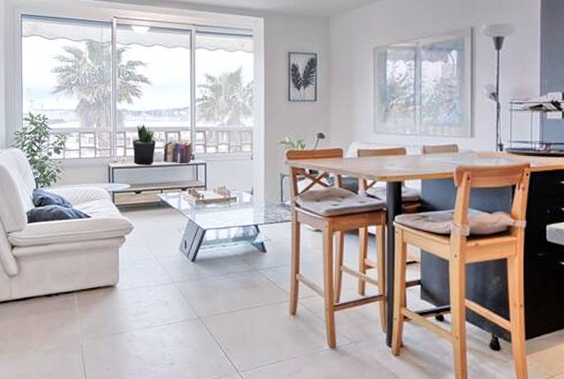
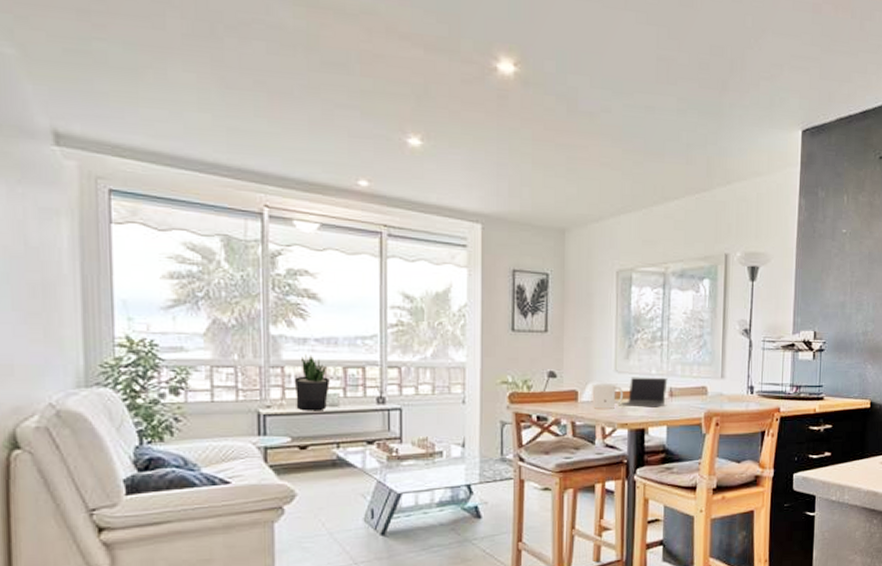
books: present [163,141,192,164] -> none [341,379,382,410]
mug: none [355,144,381,164] -> present [592,385,623,409]
laptop computer: none [377,137,421,163] -> present [617,377,668,408]

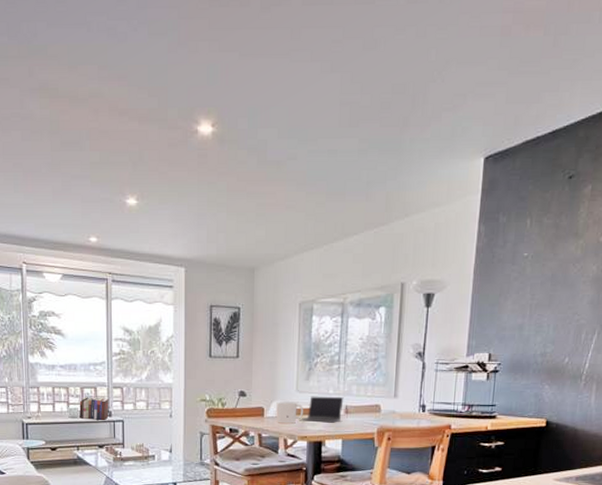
planter: present [294,353,330,411] -> none [46,377,71,422]
books: none [341,379,382,410] -> present [79,397,109,421]

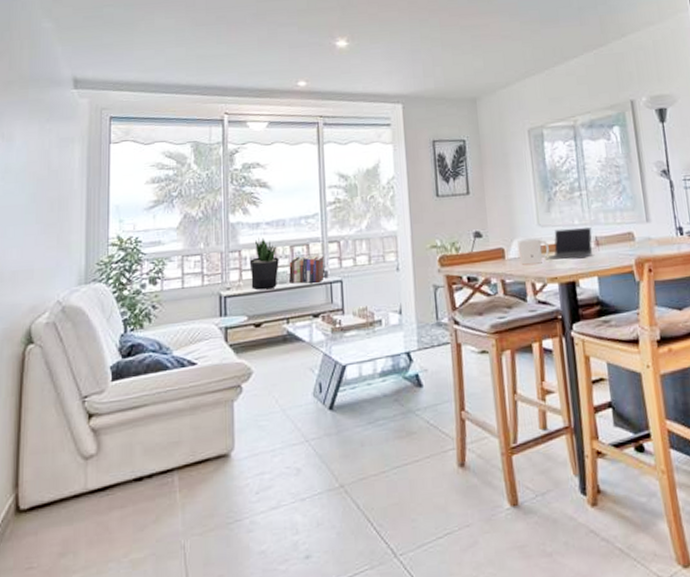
planter: none [46,377,71,422] -> present [249,236,279,290]

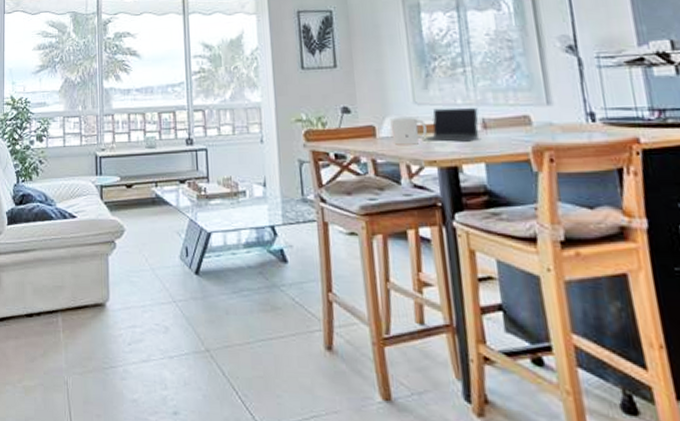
planter: present [249,236,279,290] -> none [121,102,148,153]
books: present [289,255,325,284] -> none [157,122,190,151]

